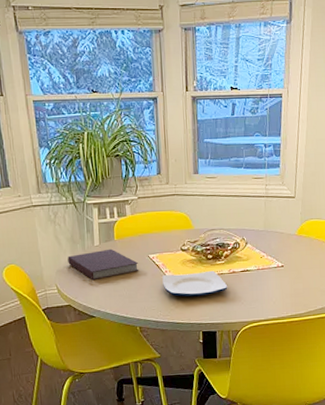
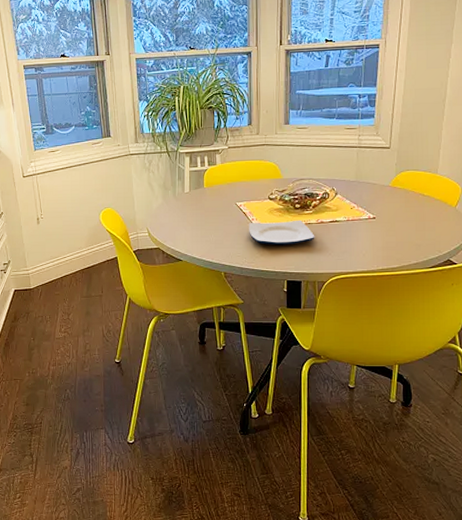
notebook: present [68,248,139,281] -> none [159,196,227,226]

